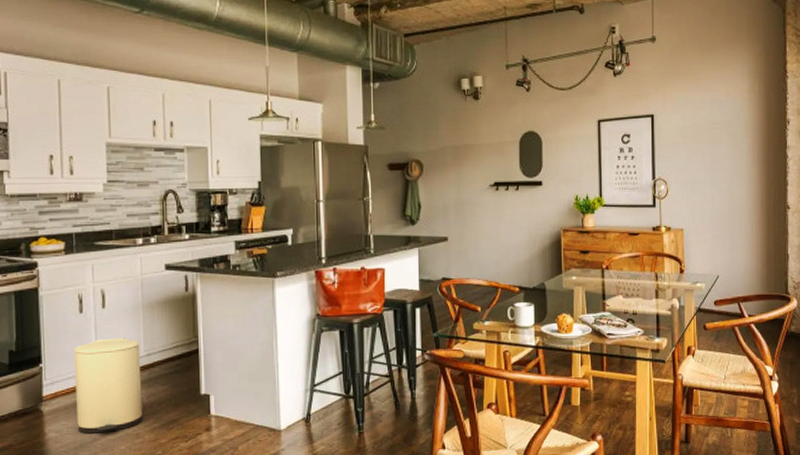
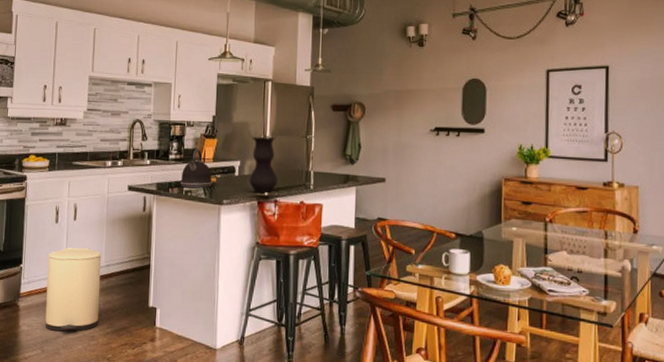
kettle: none [226,218,263,262] -> present [180,148,212,189]
vase: none [304,200,336,262] -> present [249,136,278,194]

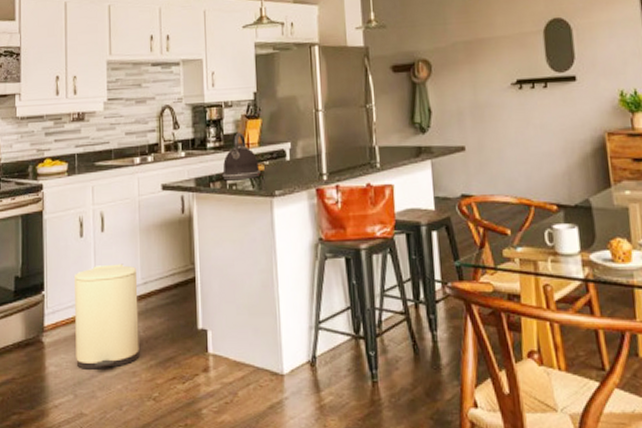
vase: present [249,136,278,194] -> none [302,109,338,179]

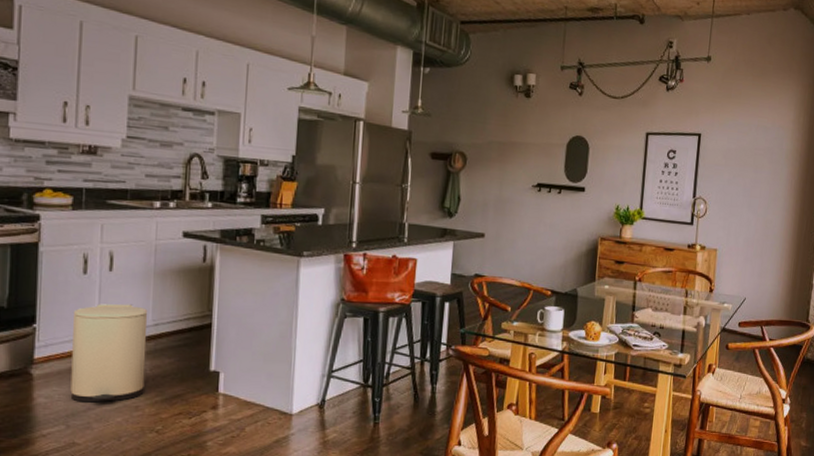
kettle: present [222,132,261,181] -> none [250,191,291,238]

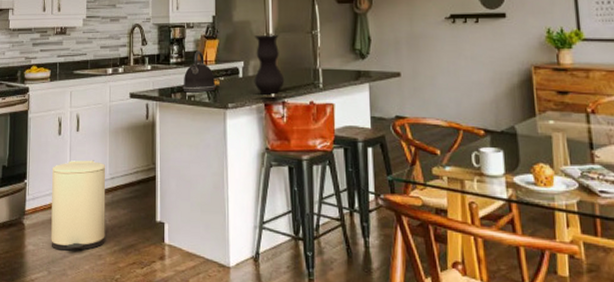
kettle: none [250,191,291,238] -> present [183,50,216,93]
vase: none [334,182,368,246] -> present [254,34,285,95]

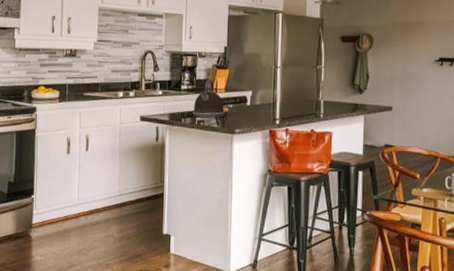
pedal bin: present [51,160,106,251] -> none [58,177,115,261]
vase: present [254,34,285,95] -> none [260,67,289,123]

